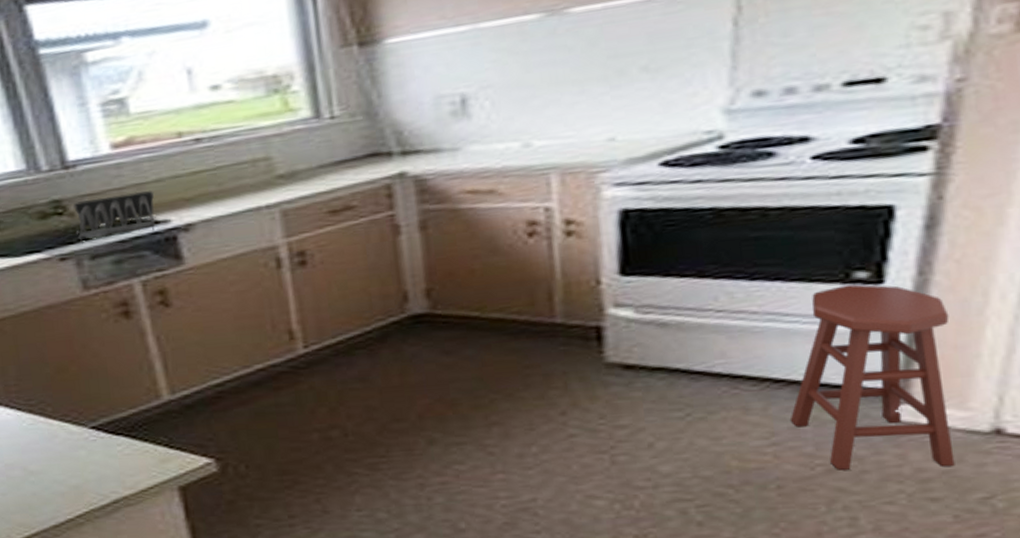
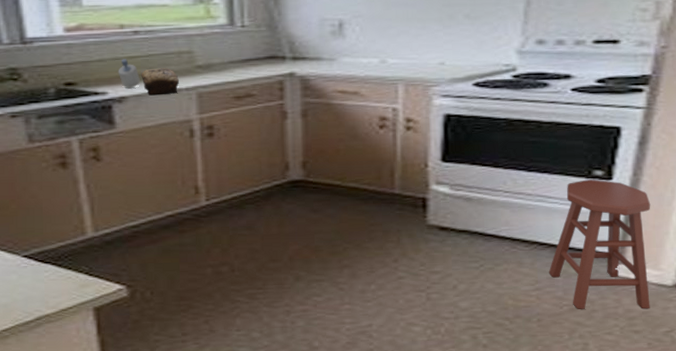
dish rack: present [73,190,155,242] -> none [27,67,97,104]
soap dispenser: none [180,175,210,213] -> present [118,59,141,88]
bread loaf: none [209,182,257,219] -> present [141,68,179,96]

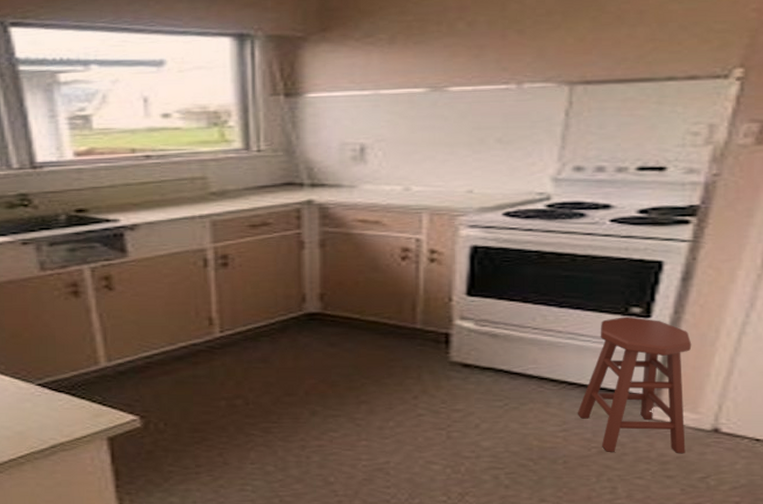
soap dispenser: present [118,59,141,88] -> none [129,184,153,215]
bread loaf: present [141,68,179,96] -> none [153,194,192,223]

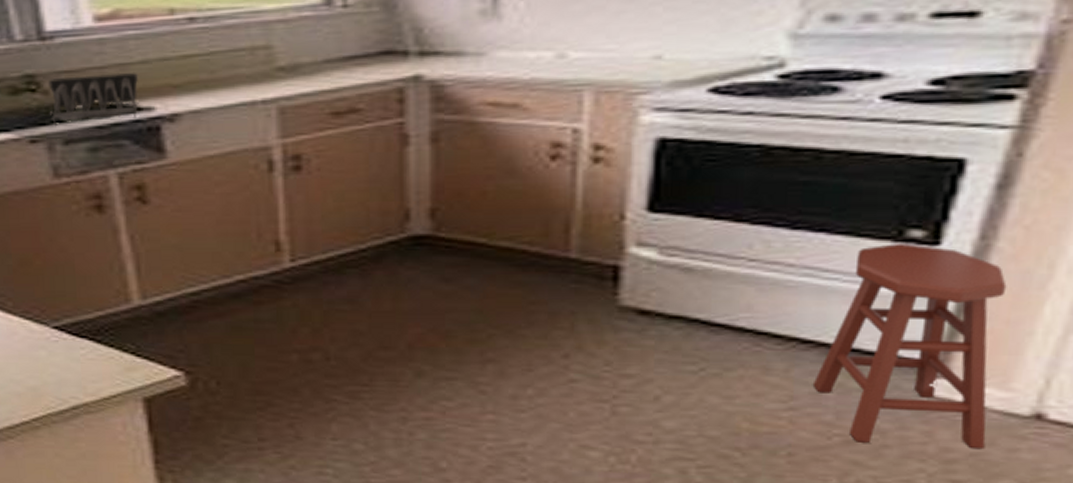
dish rack: none [38,193,108,231] -> present [48,72,139,124]

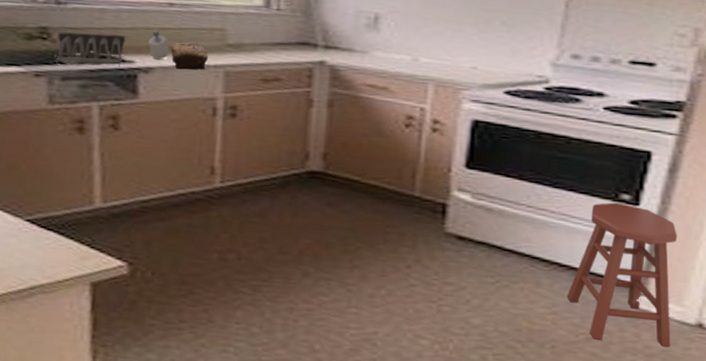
soap dispenser: none [167,59,200,101] -> present [148,29,170,60]
bread loaf: none [199,71,252,112] -> present [170,42,208,70]

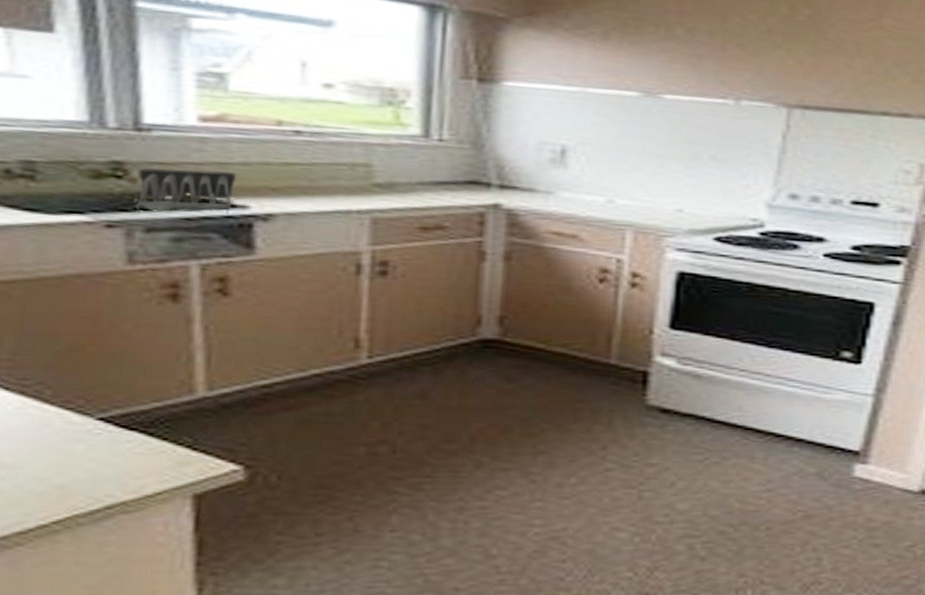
soap dispenser: present [148,29,170,60] -> none [266,165,298,204]
bread loaf: present [170,42,208,70] -> none [298,181,349,216]
stool: present [566,202,678,348] -> none [783,361,901,519]

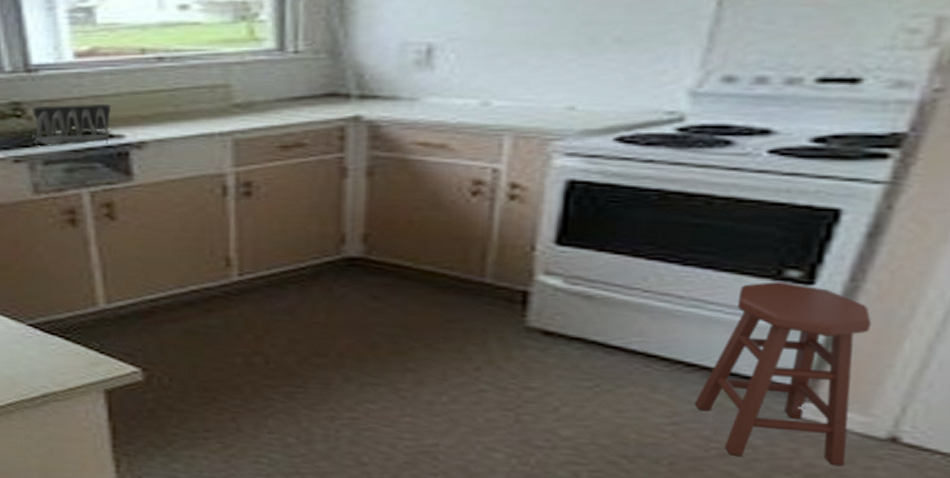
stool: none [783,361,901,519] -> present [694,282,872,467]

